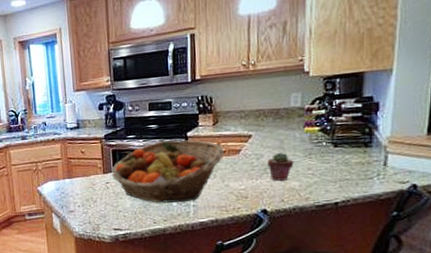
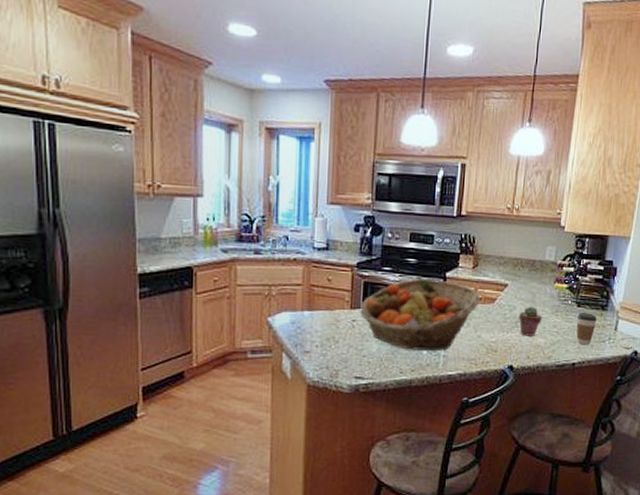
coffee cup: none [334,152,360,184] -> present [576,313,597,345]

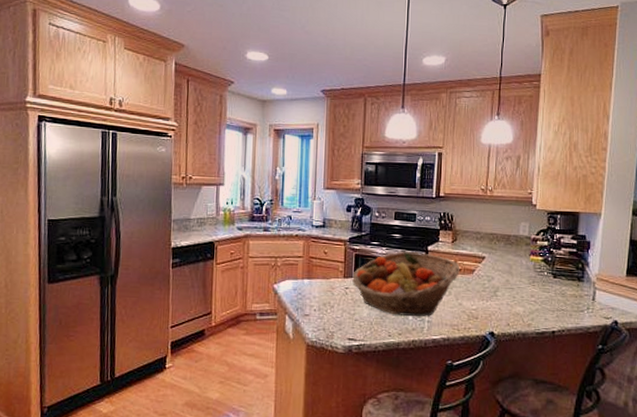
potted succulent: present [519,306,543,336] -> none [497,277,520,305]
coffee cup: present [576,313,597,345] -> none [553,283,574,314]

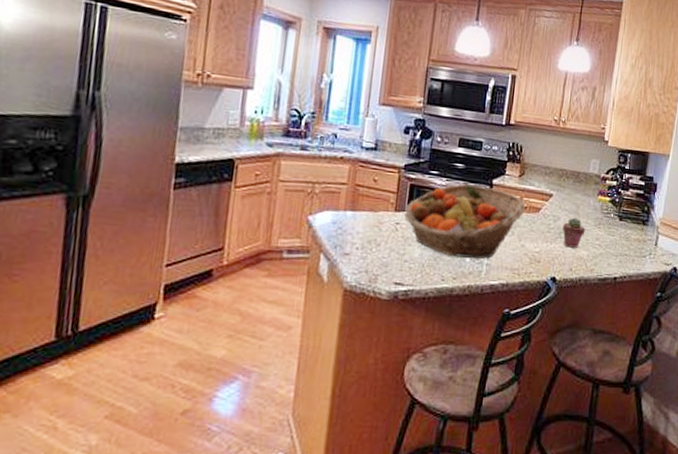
potted succulent: none [497,277,520,305] -> present [562,217,586,248]

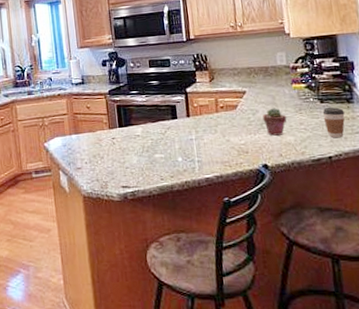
fruit basket: present [403,184,526,259] -> none [116,95,223,159]
coffee cup: none [618,226,638,260] -> present [322,107,345,138]

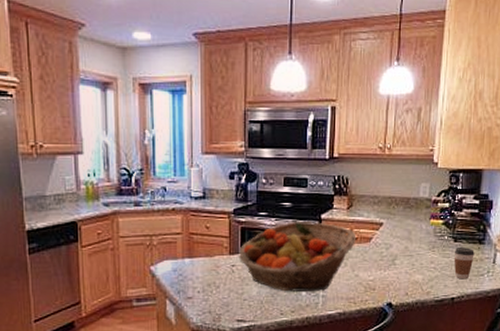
fruit basket: none [116,95,223,159] -> present [238,222,357,293]
potted succulent: present [262,108,287,136] -> none [395,243,419,273]

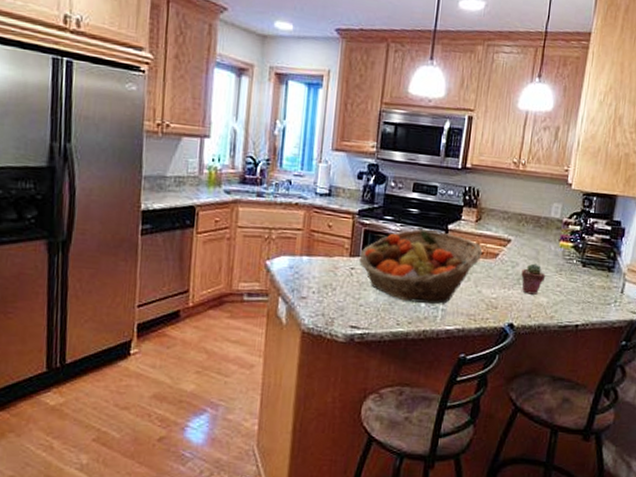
potted succulent: none [395,243,419,273] -> present [521,263,546,295]
coffee cup: present [454,247,475,280] -> none [580,273,603,307]

